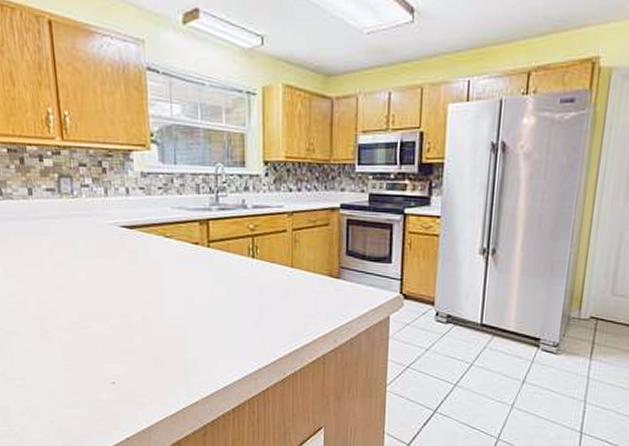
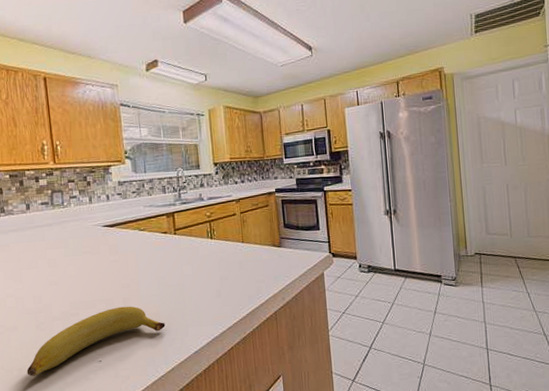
banana: none [31,325,191,389] -> present [26,306,165,376]

